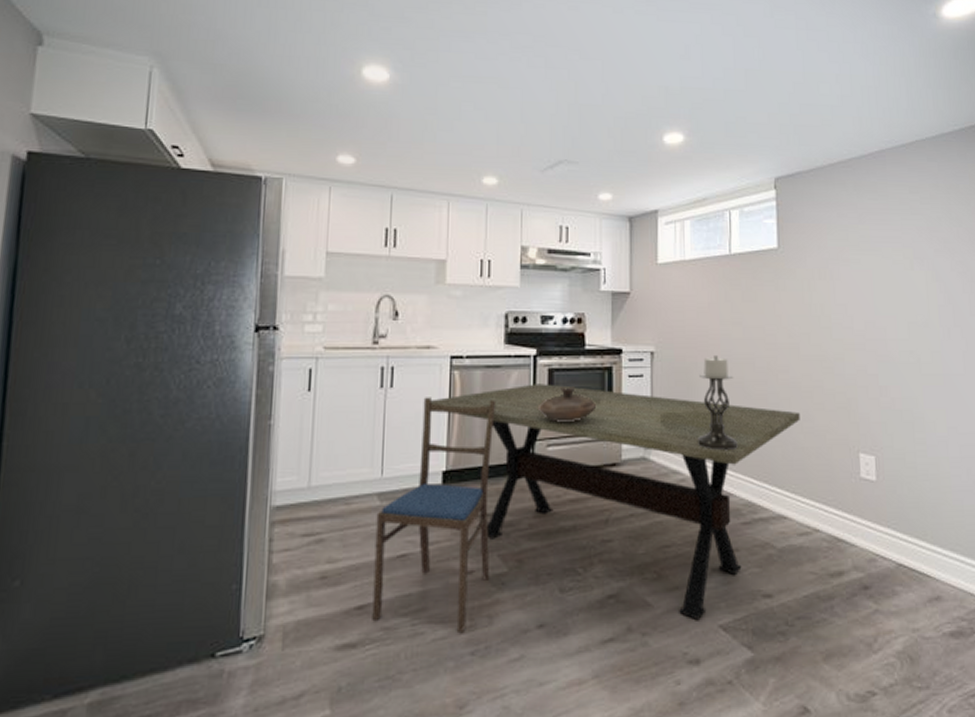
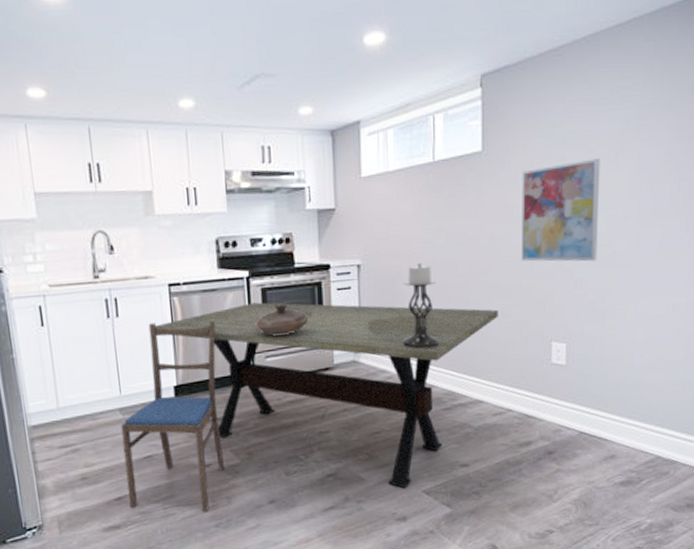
wall art: none [818,264,901,368] -> present [521,158,600,262]

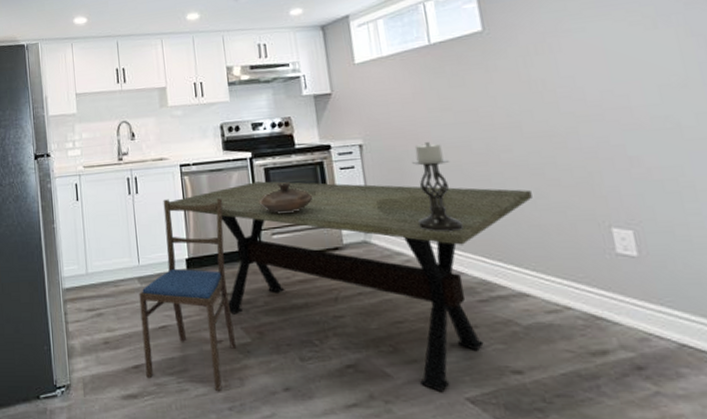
wall art: present [521,158,600,262] -> none [534,26,655,138]

